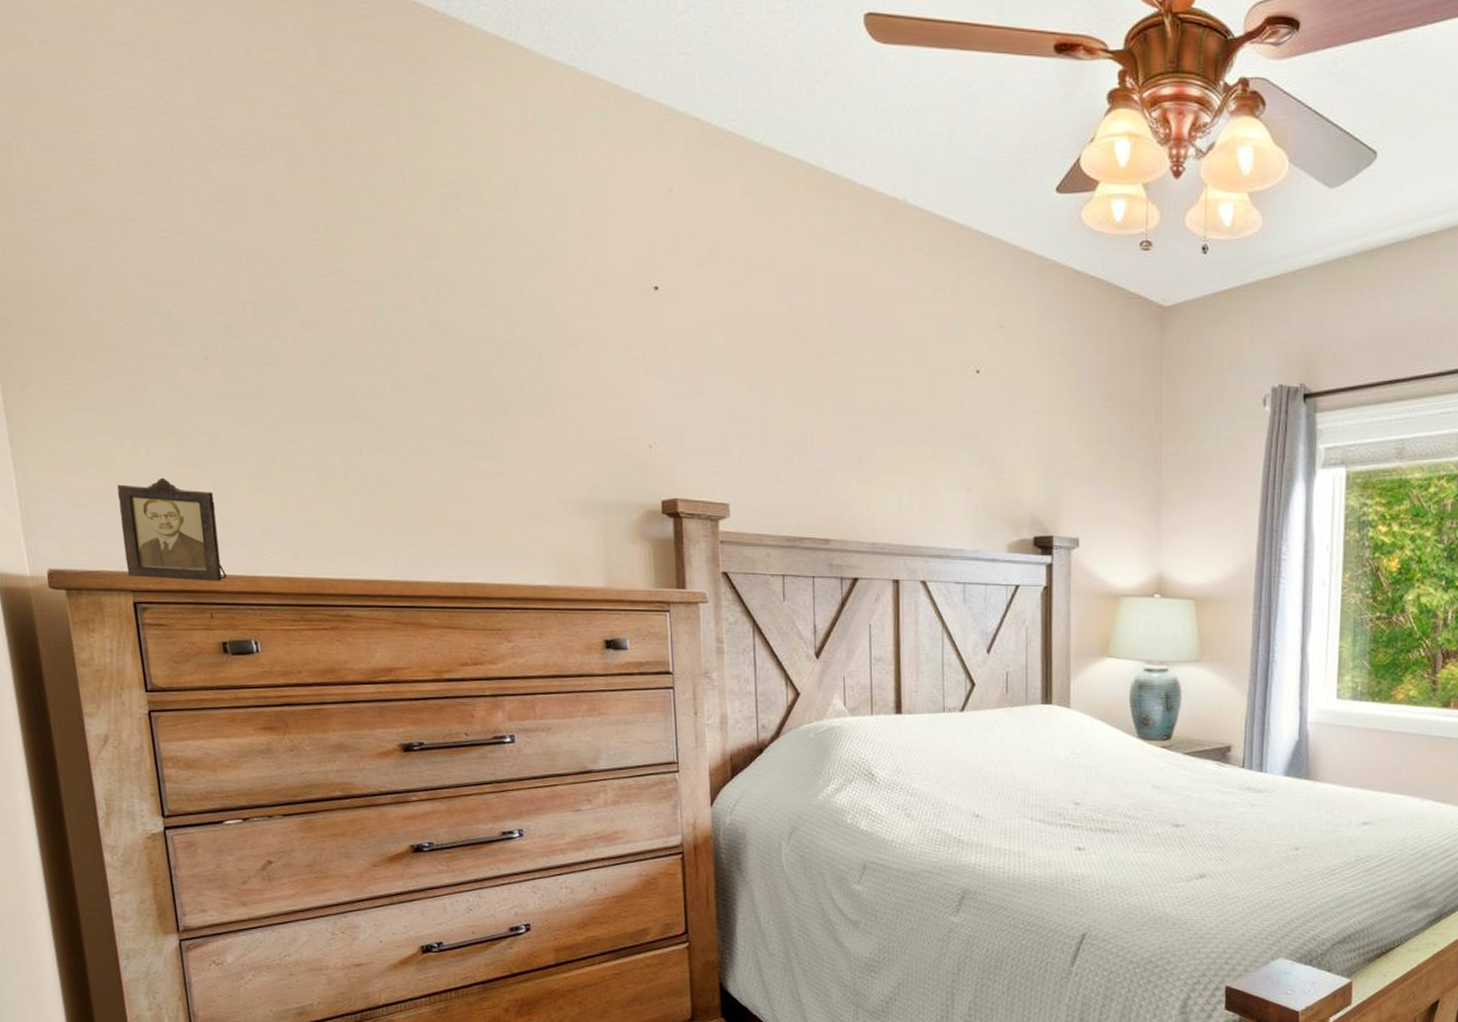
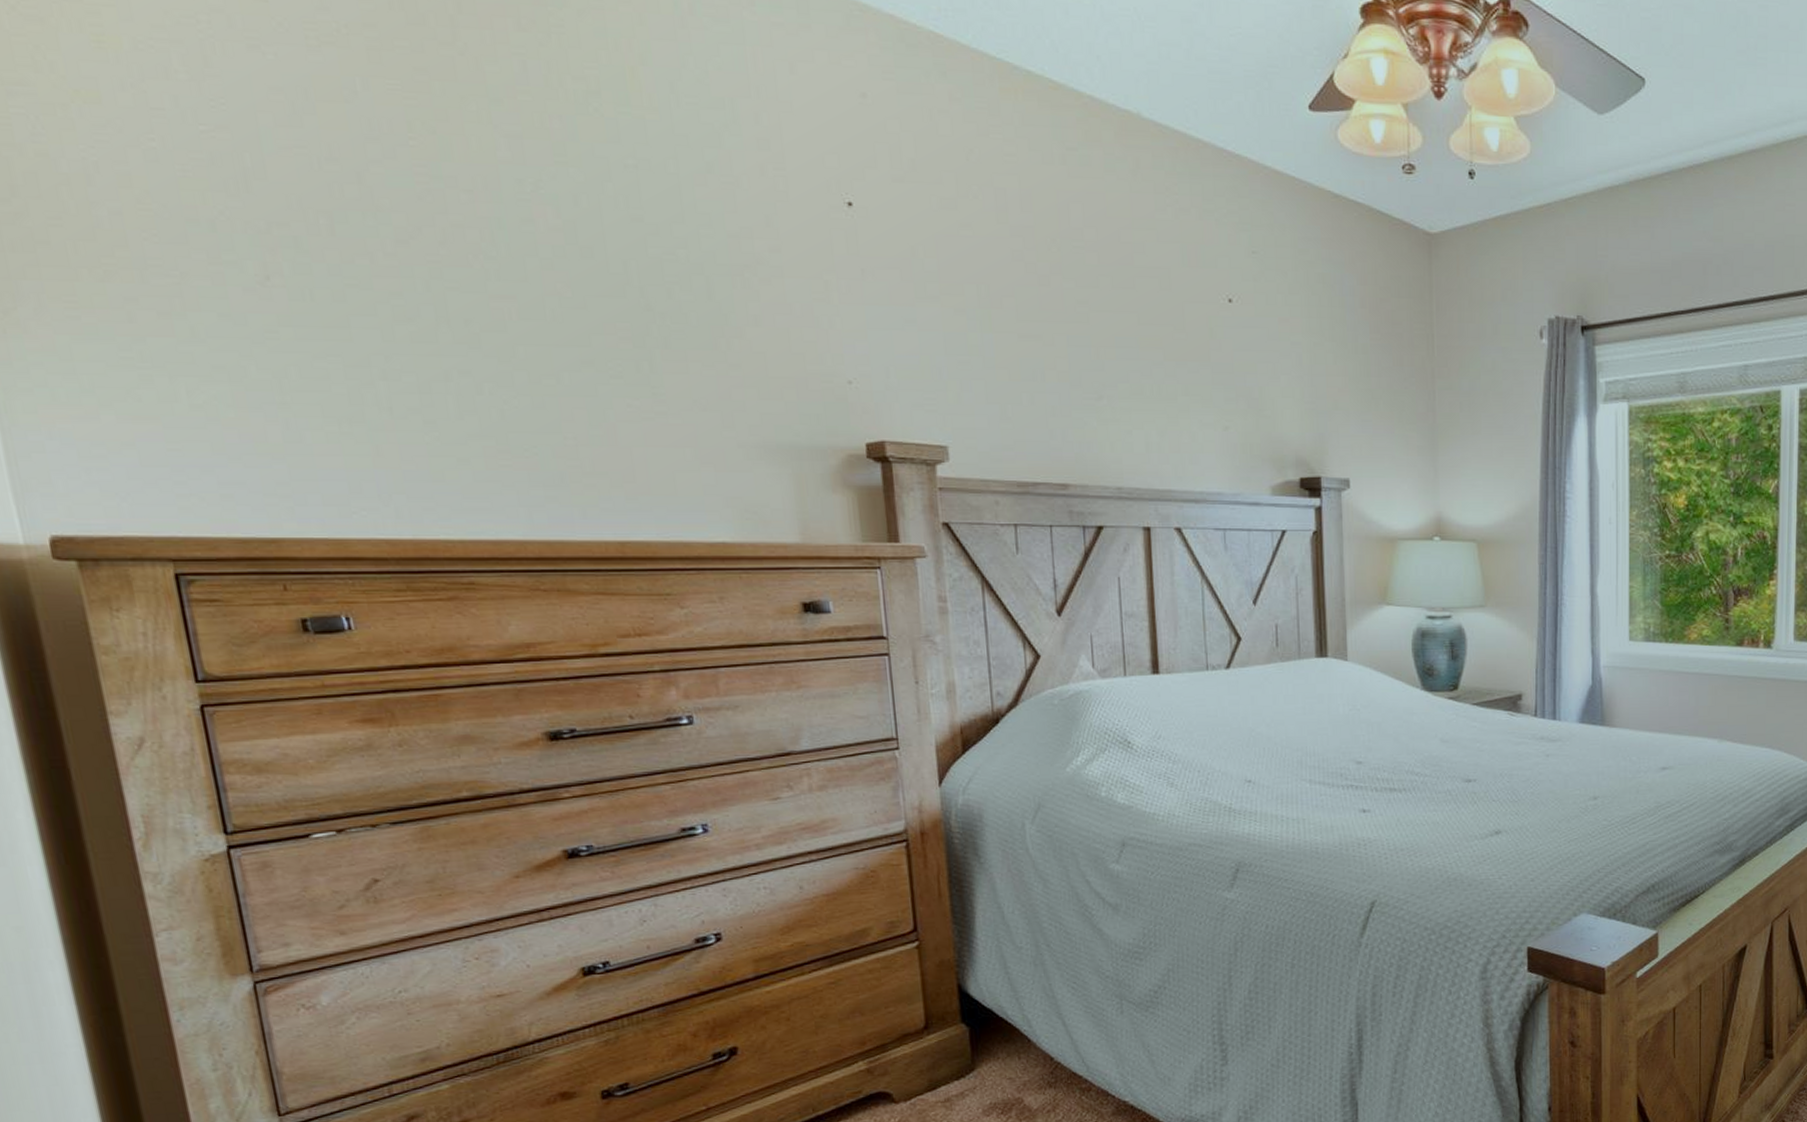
photo frame: present [117,477,227,581] -> none [146,421,305,546]

